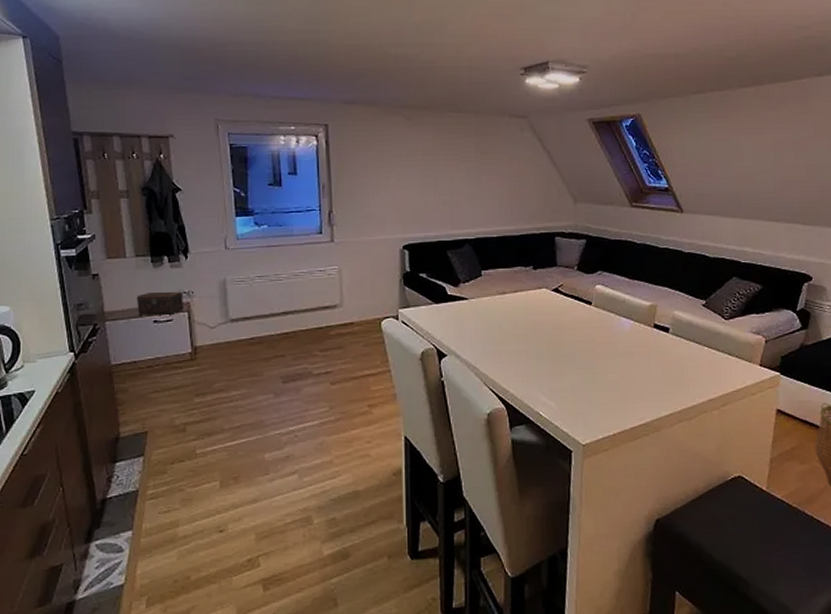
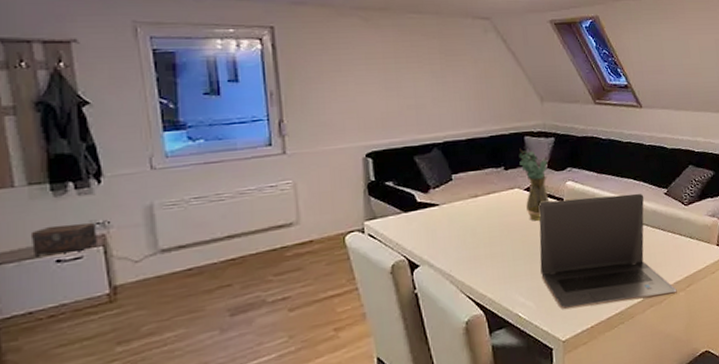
vase: none [548,248,577,322] -> present [519,148,550,221]
laptop computer: none [564,302,710,414] -> present [539,193,677,310]

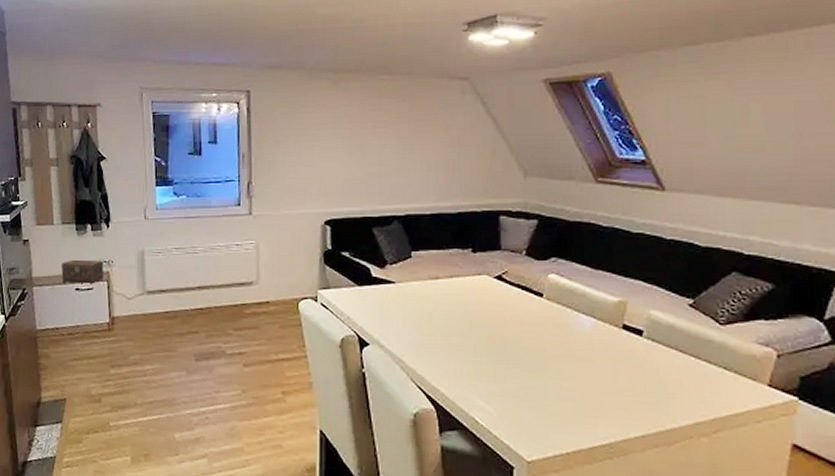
vase: present [519,148,550,221] -> none [491,229,526,316]
laptop computer: present [539,193,677,310] -> none [506,295,697,439]

